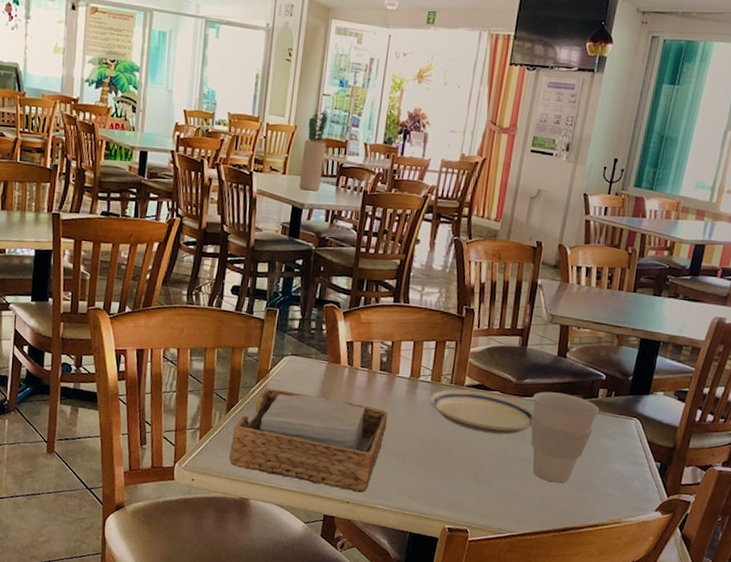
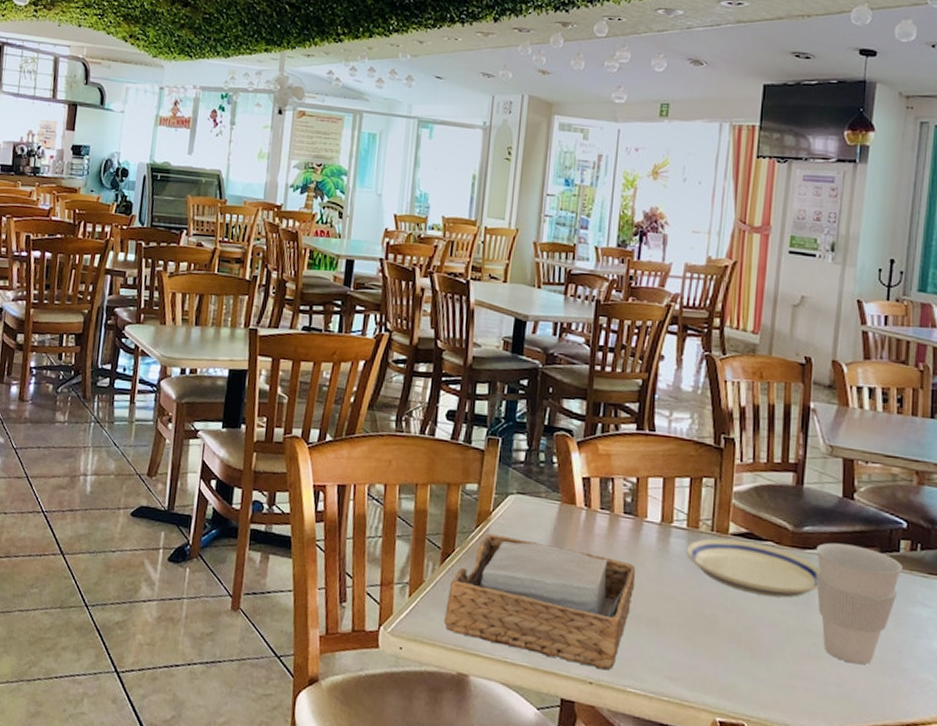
vase: present [298,107,328,192] -> none [522,208,553,301]

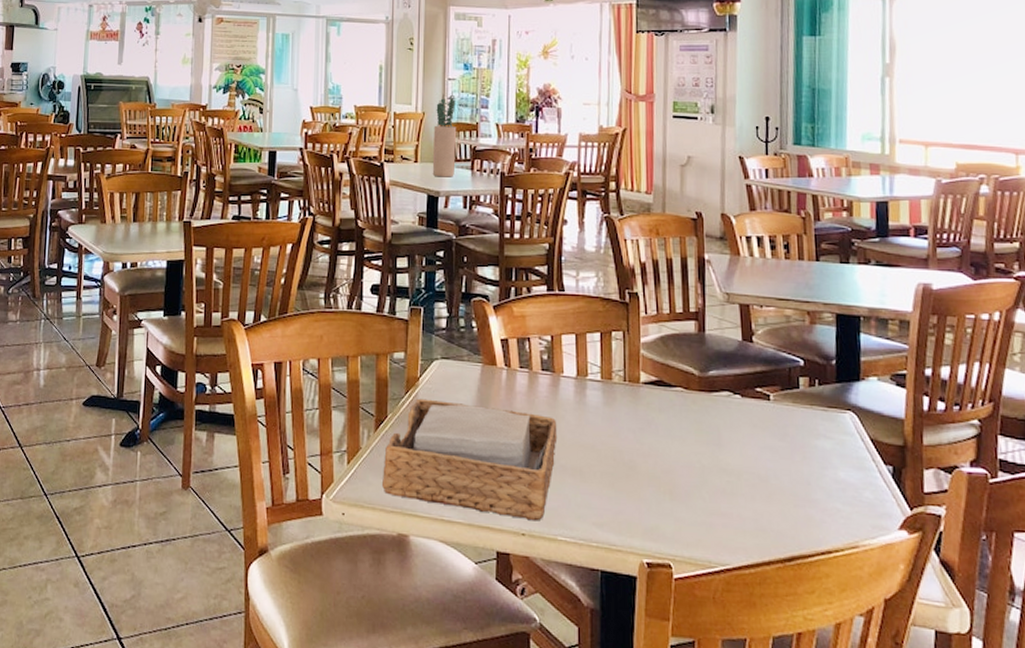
vase: none [522,208,553,301] -> present [432,92,457,177]
plate: present [686,538,820,598] -> none [602,387,728,440]
cup: present [816,542,902,665] -> none [722,384,803,499]

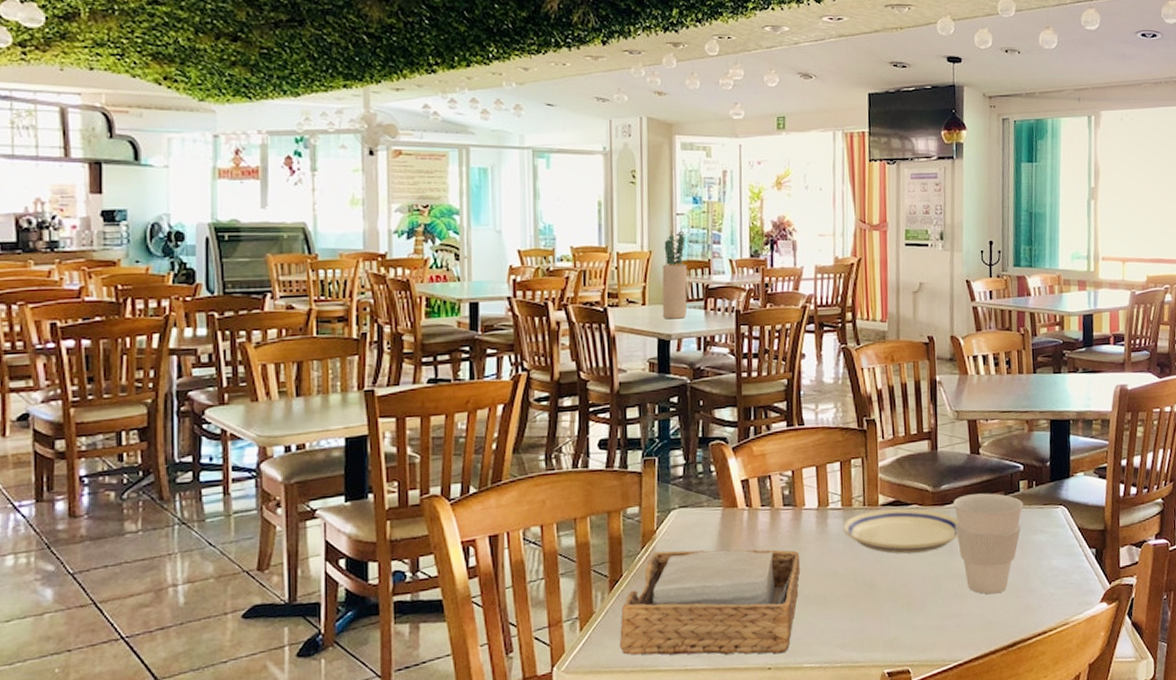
plate: none [602,387,728,440] -> present [843,508,959,554]
cup: none [722,384,803,499] -> present [953,493,1023,595]

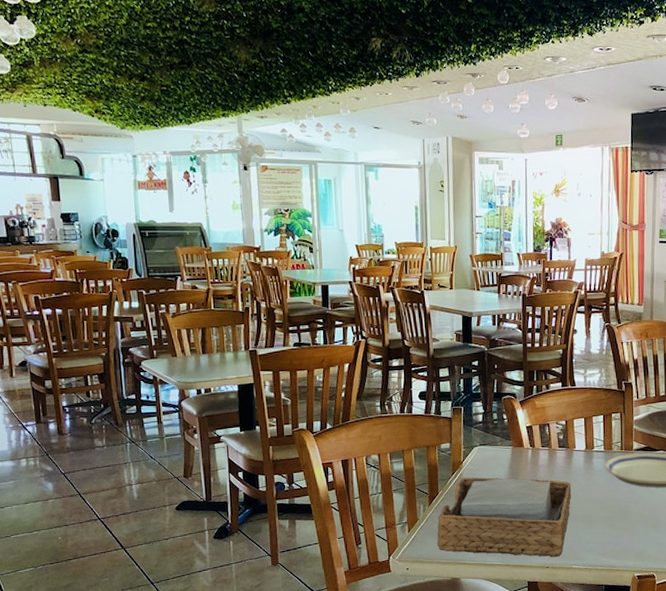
vase: present [662,227,688,319] -> none [465,227,485,301]

